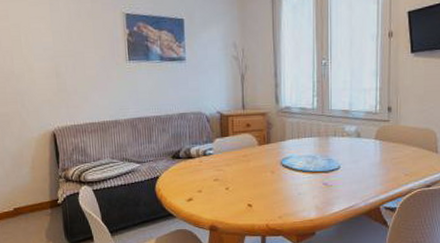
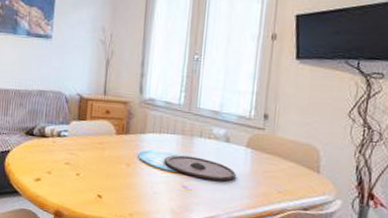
plate: none [305,155,368,174] -> present [164,155,236,181]

